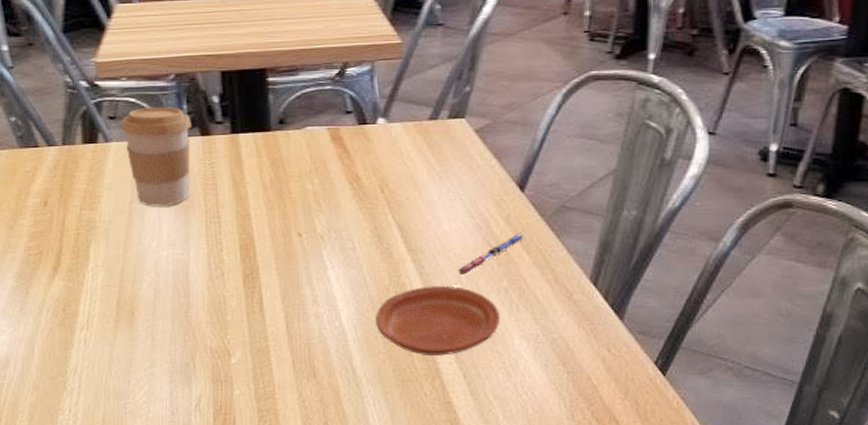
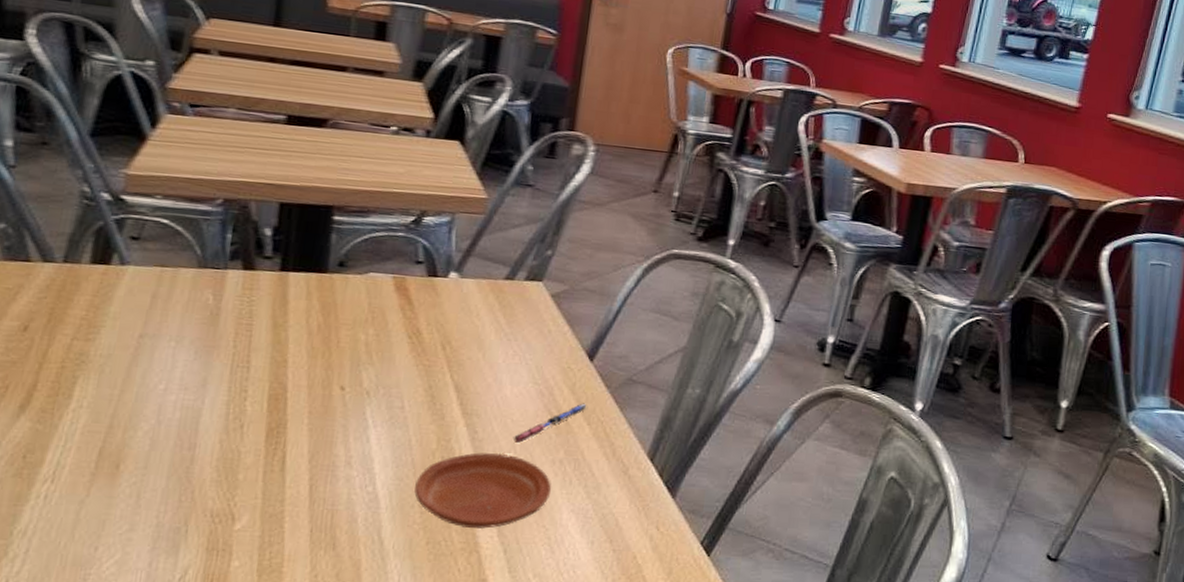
coffee cup: present [121,107,191,207] -> none [144,231,234,345]

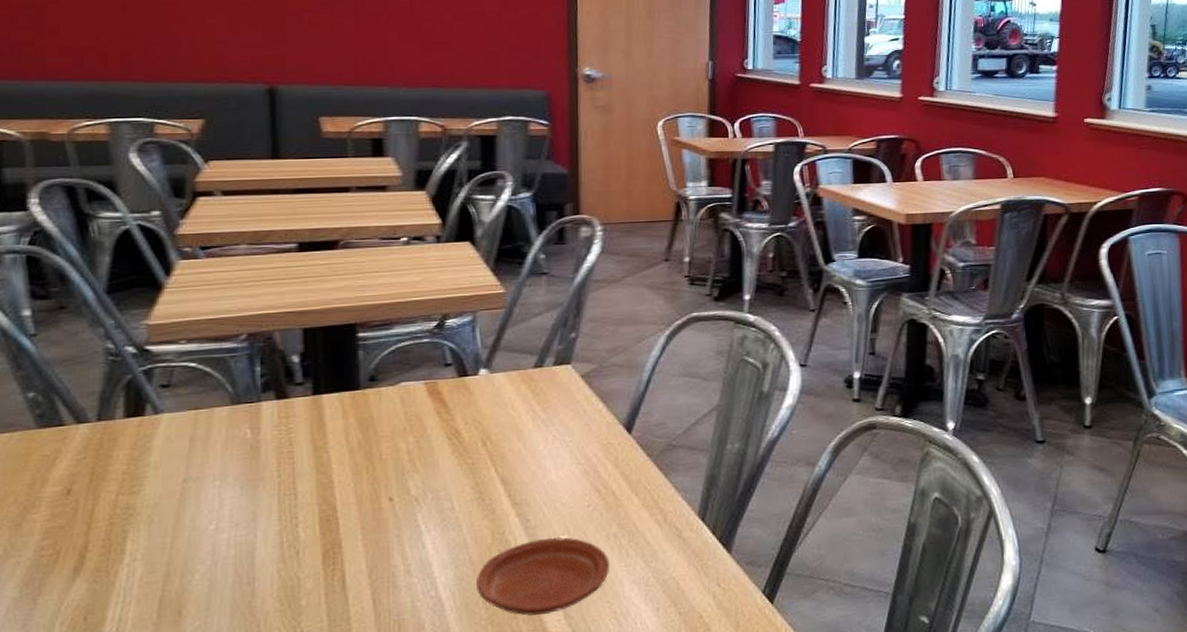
pen: present [512,403,588,443] -> none [565,475,634,524]

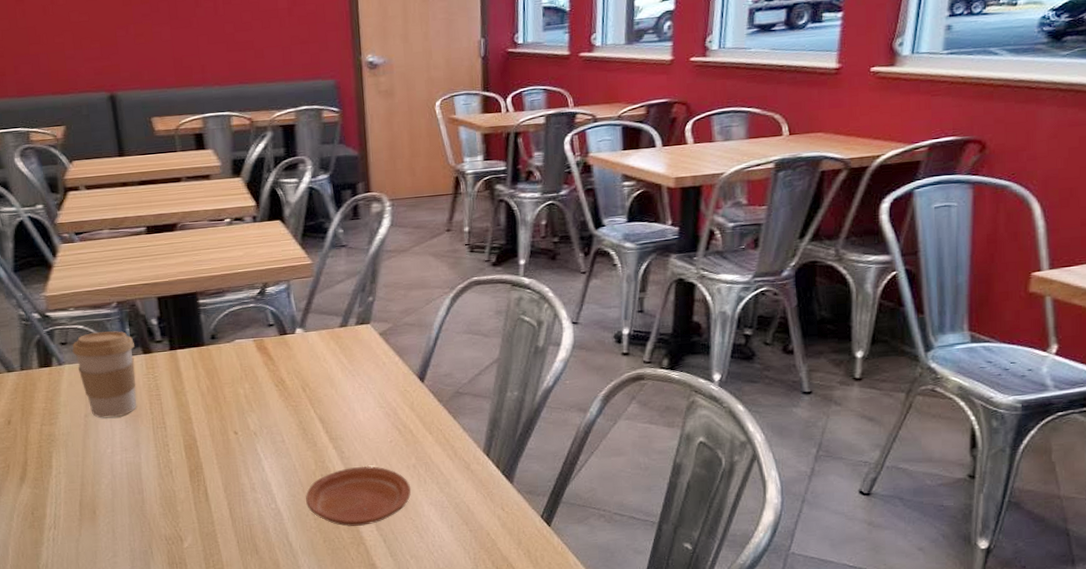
coffee cup: none [176,370,265,484] -> present [72,331,137,418]

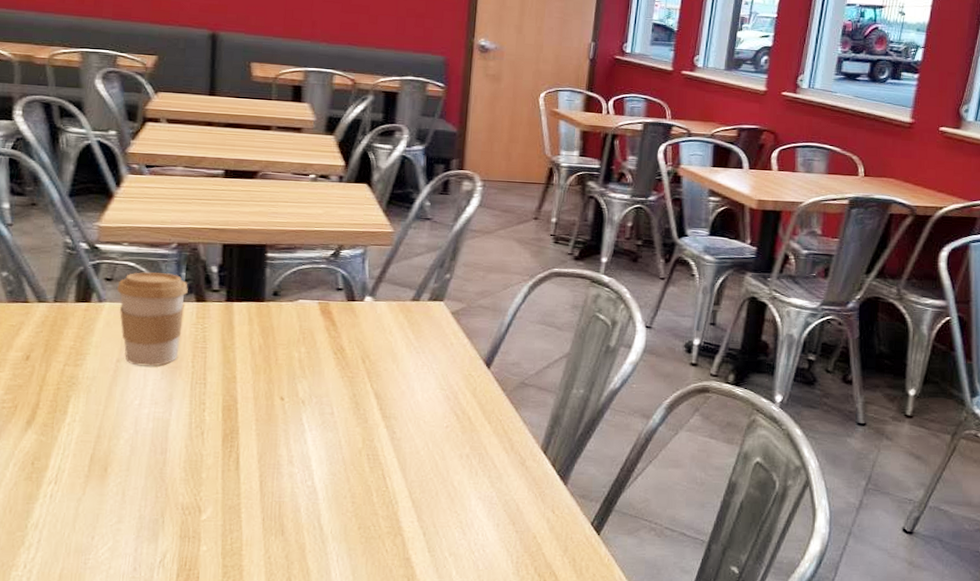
plate: present [306,466,412,527] -> none [346,450,461,515]

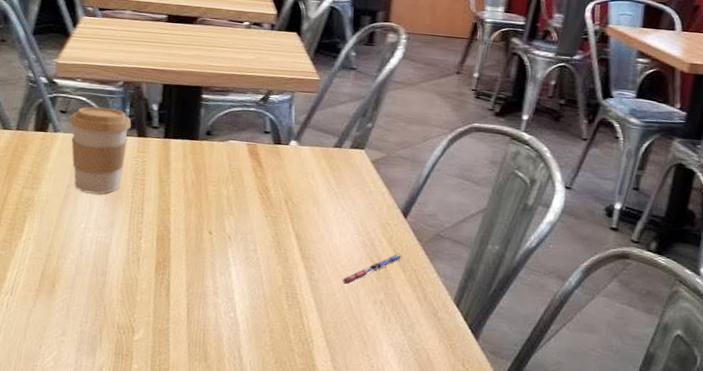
pen: none [425,405,488,441] -> present [342,253,403,285]

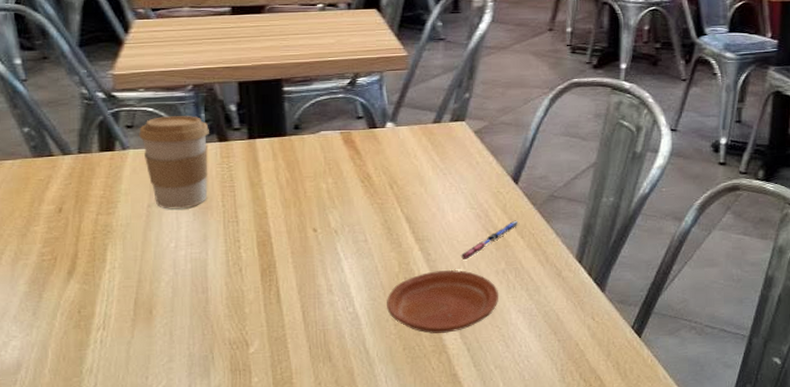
plate: none [265,290,374,354] -> present [387,270,499,335]

